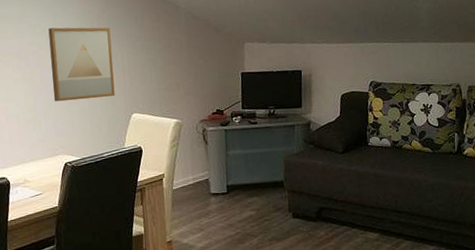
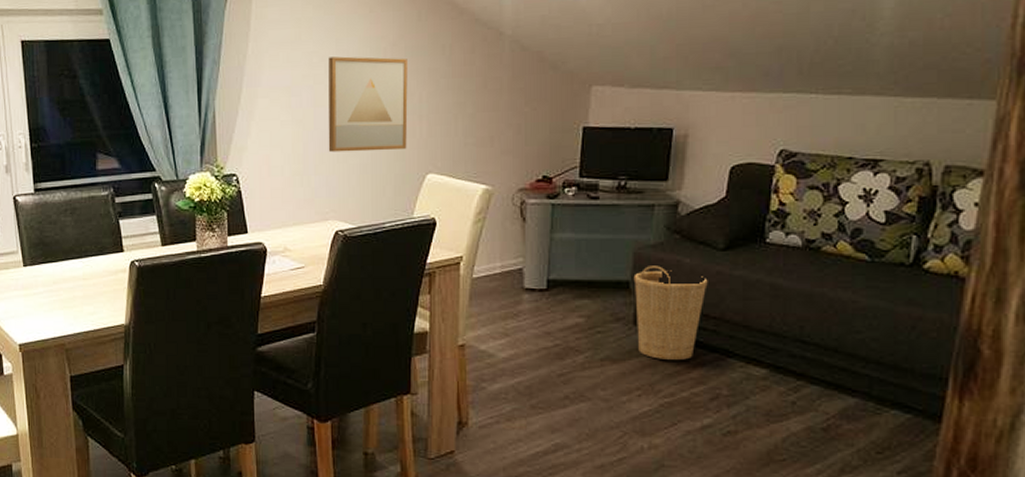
basket: none [285,168,335,235] -> present [633,266,708,360]

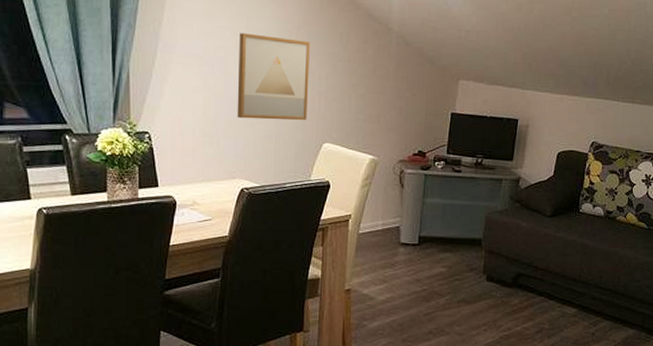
basket: present [633,266,708,360] -> none [484,227,538,302]

